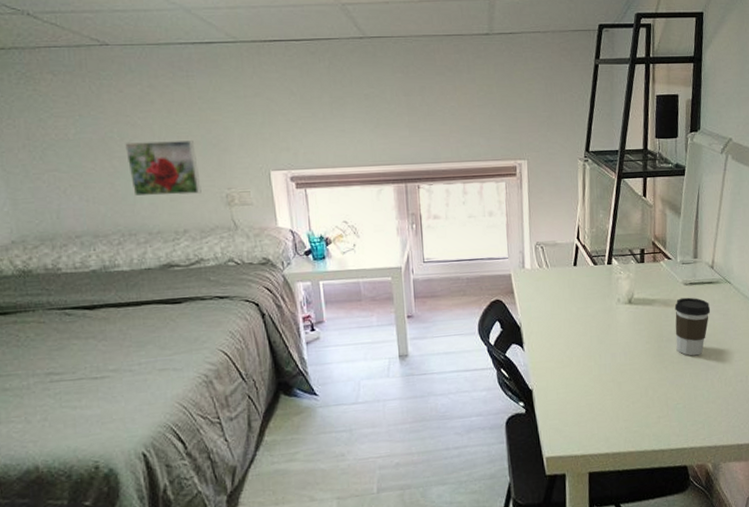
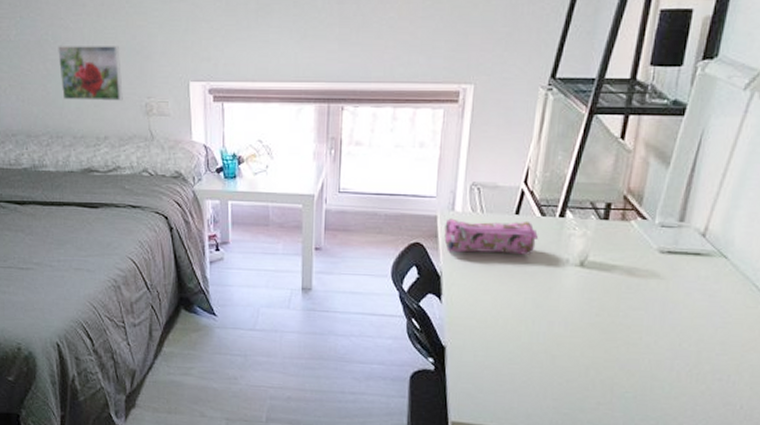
pencil case: none [518,270,595,305] -> present [444,218,539,255]
coffee cup: present [674,297,711,356] -> none [635,268,692,340]

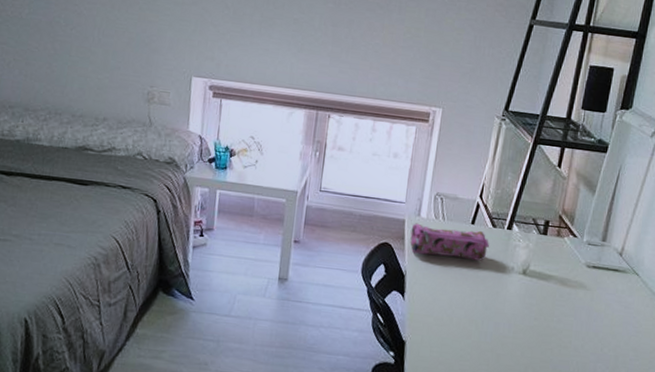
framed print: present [58,45,123,101] -> none [66,28,129,87]

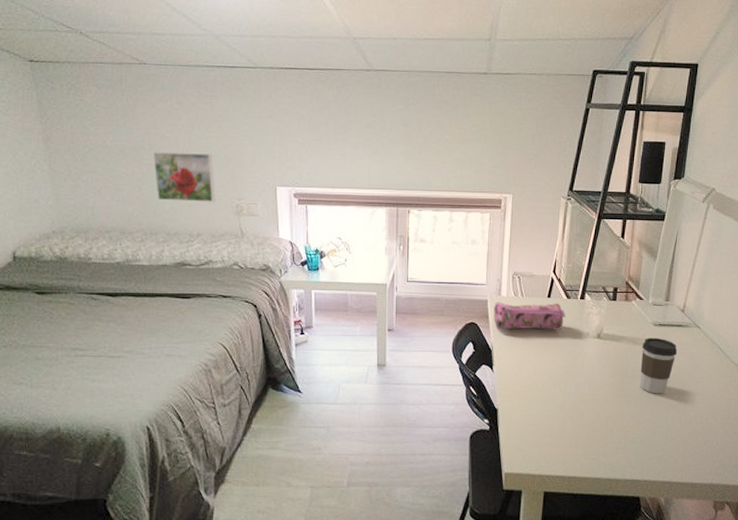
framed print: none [66,28,129,87] -> present [153,151,215,202]
coffee cup: none [566,280,612,345] -> present [640,337,678,394]

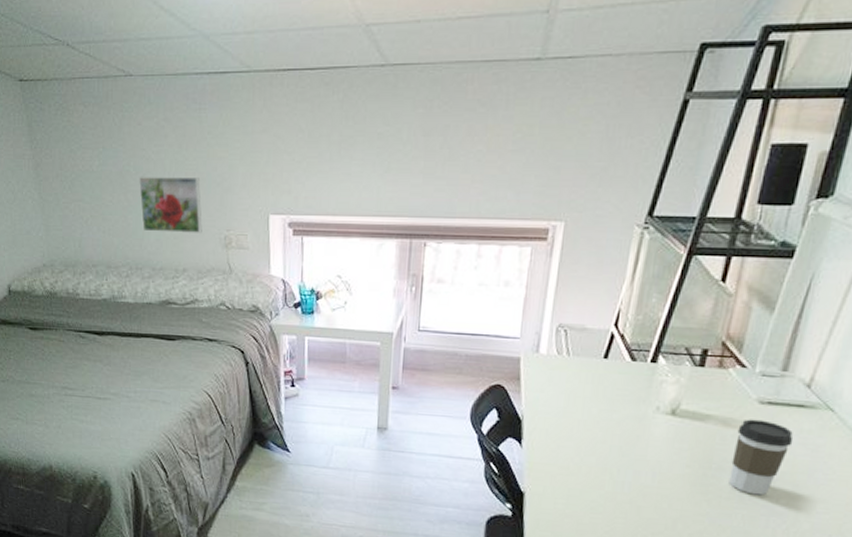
pencil case: present [494,302,566,330] -> none [527,360,628,401]

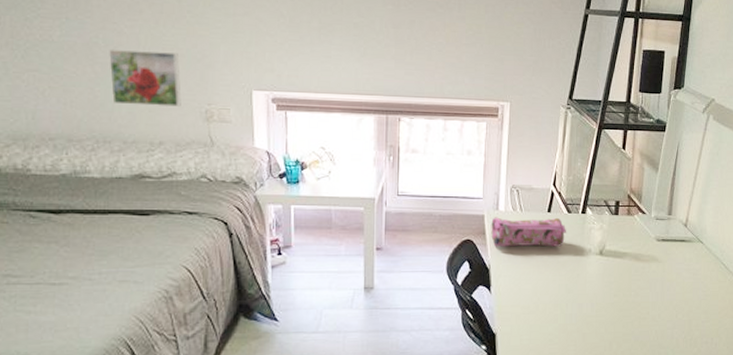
pencil case: none [527,360,628,401] -> present [491,217,567,247]
coffee cup: present [729,419,794,496] -> none [644,253,681,313]

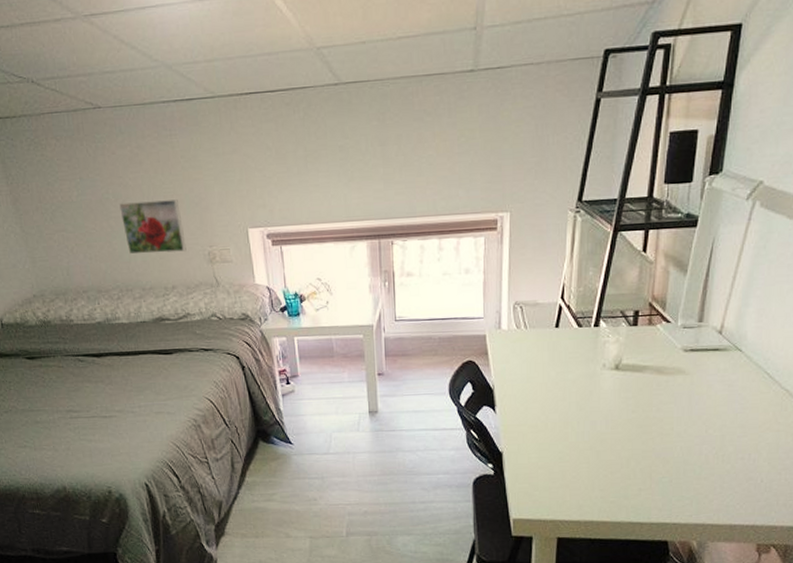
pencil case: present [491,217,567,247] -> none [493,332,578,367]

